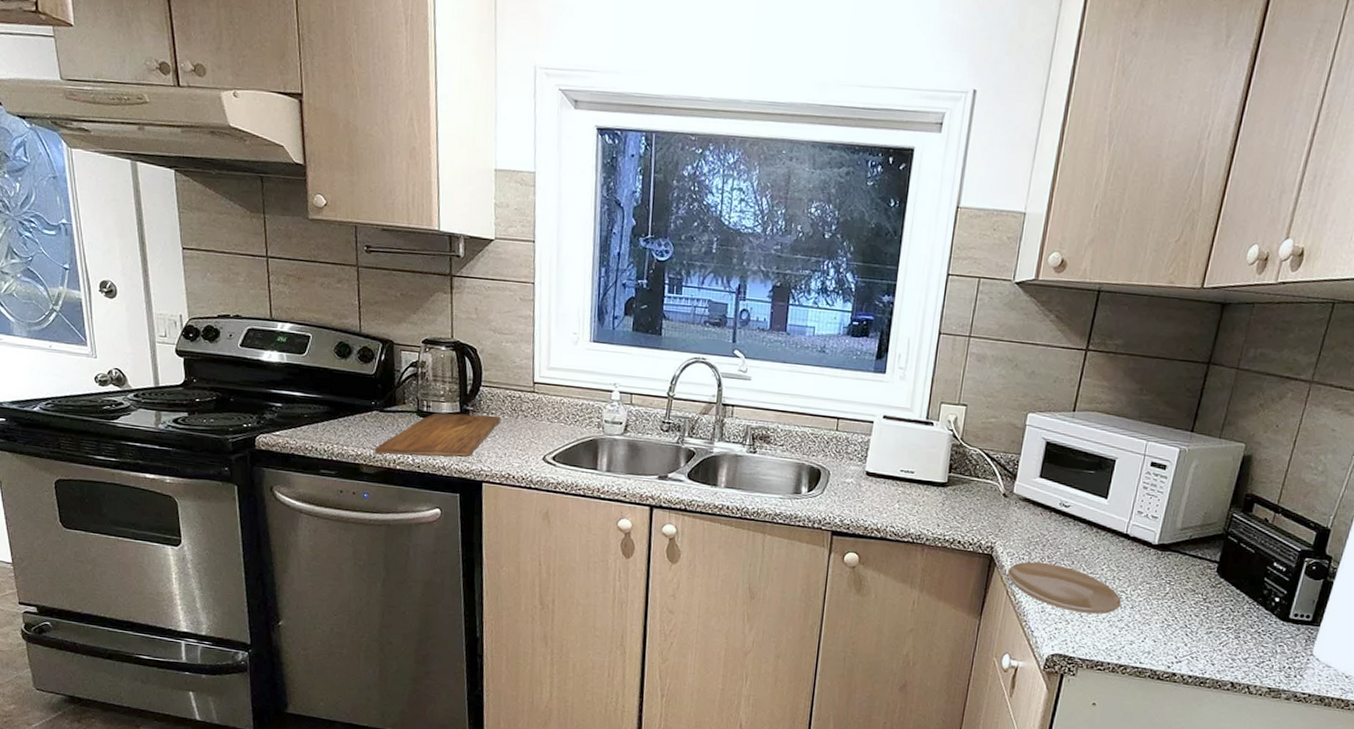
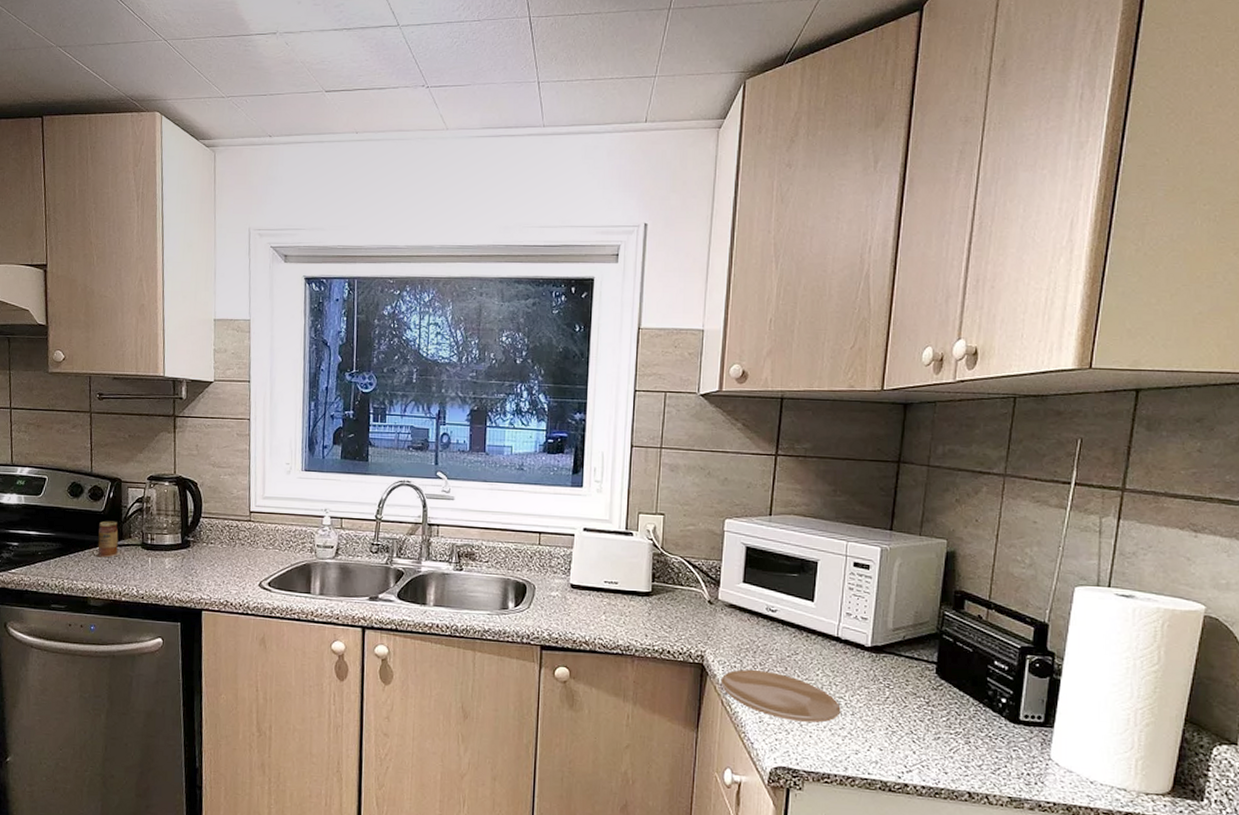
canister: none [367,385,395,424] -> present [96,521,121,558]
cutting board: present [375,412,500,457] -> none [102,544,219,588]

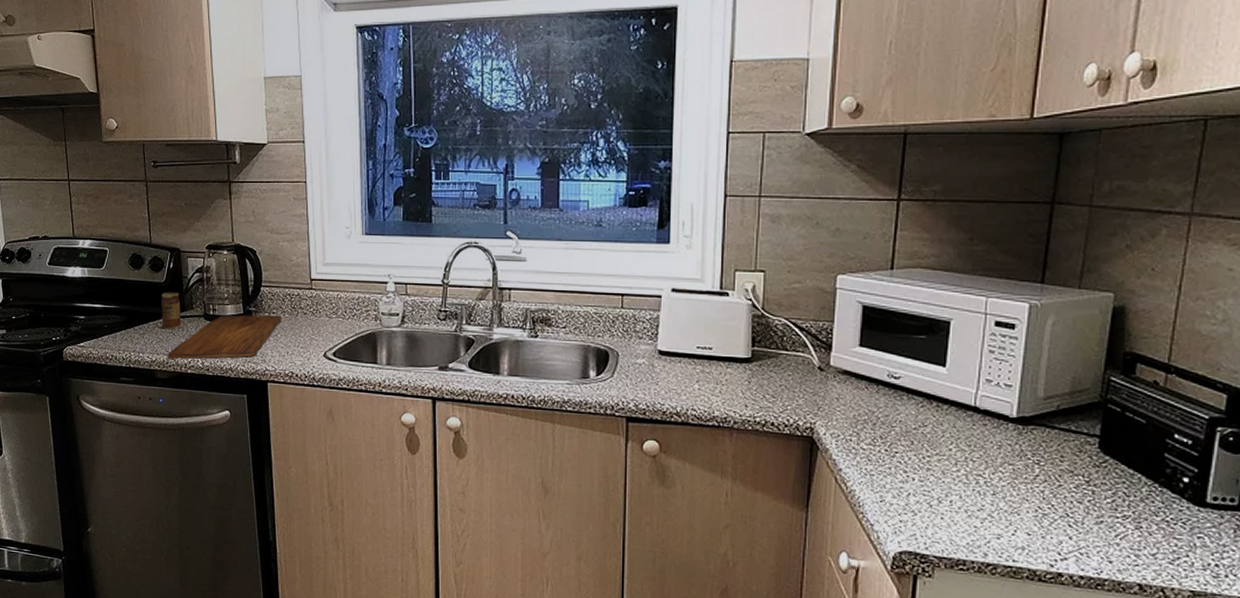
cutting board: none [102,544,219,588] -> present [168,314,281,360]
plate: present [720,669,841,724] -> none [834,443,979,504]

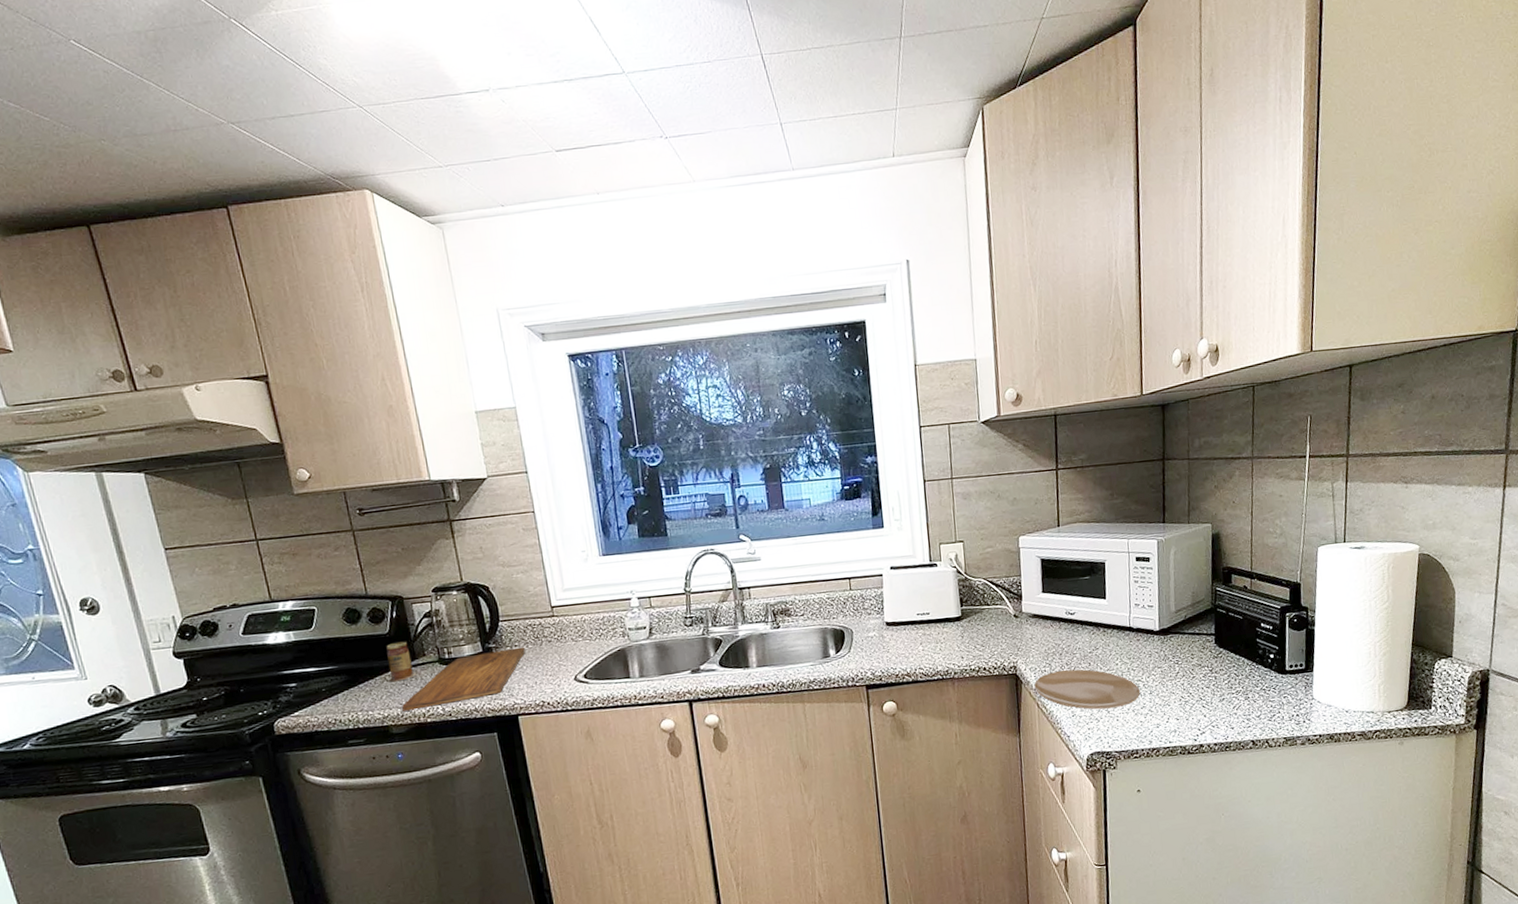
plate: none [834,443,979,504] -> present [1034,669,1141,710]

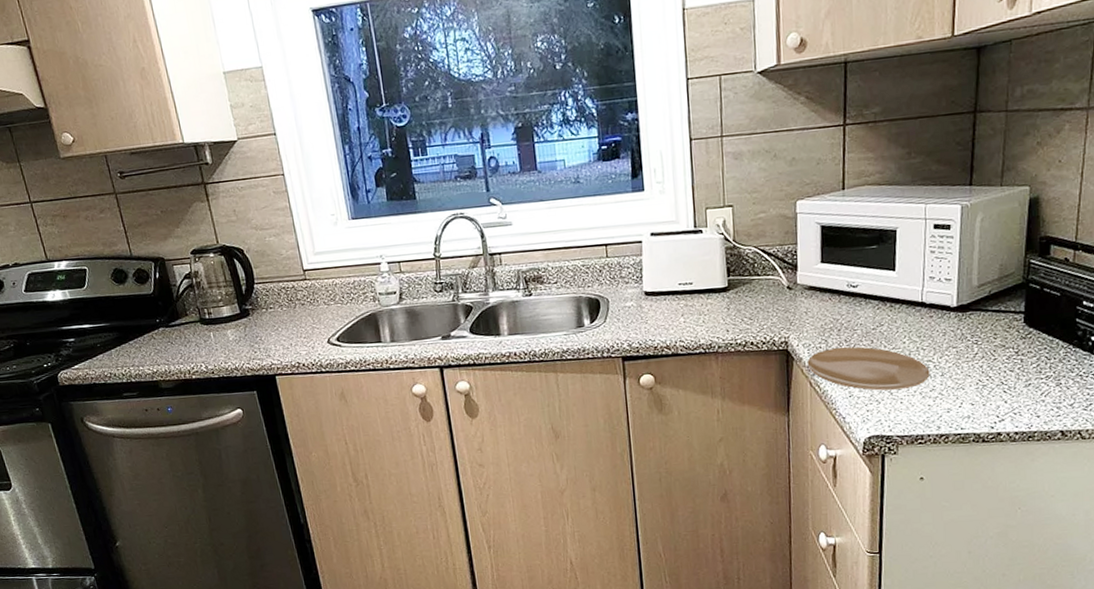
canister: present [386,641,417,683] -> none [151,301,181,340]
cutting board: present [402,647,525,712] -> none [169,309,280,369]

